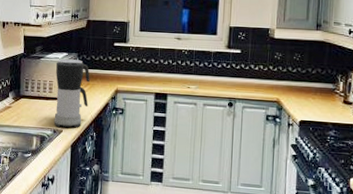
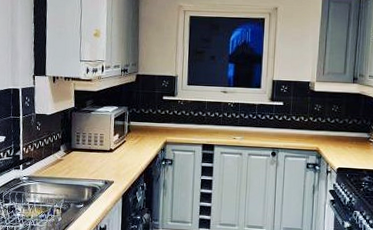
coffee maker: present [54,59,90,128] -> none [105,112,140,179]

